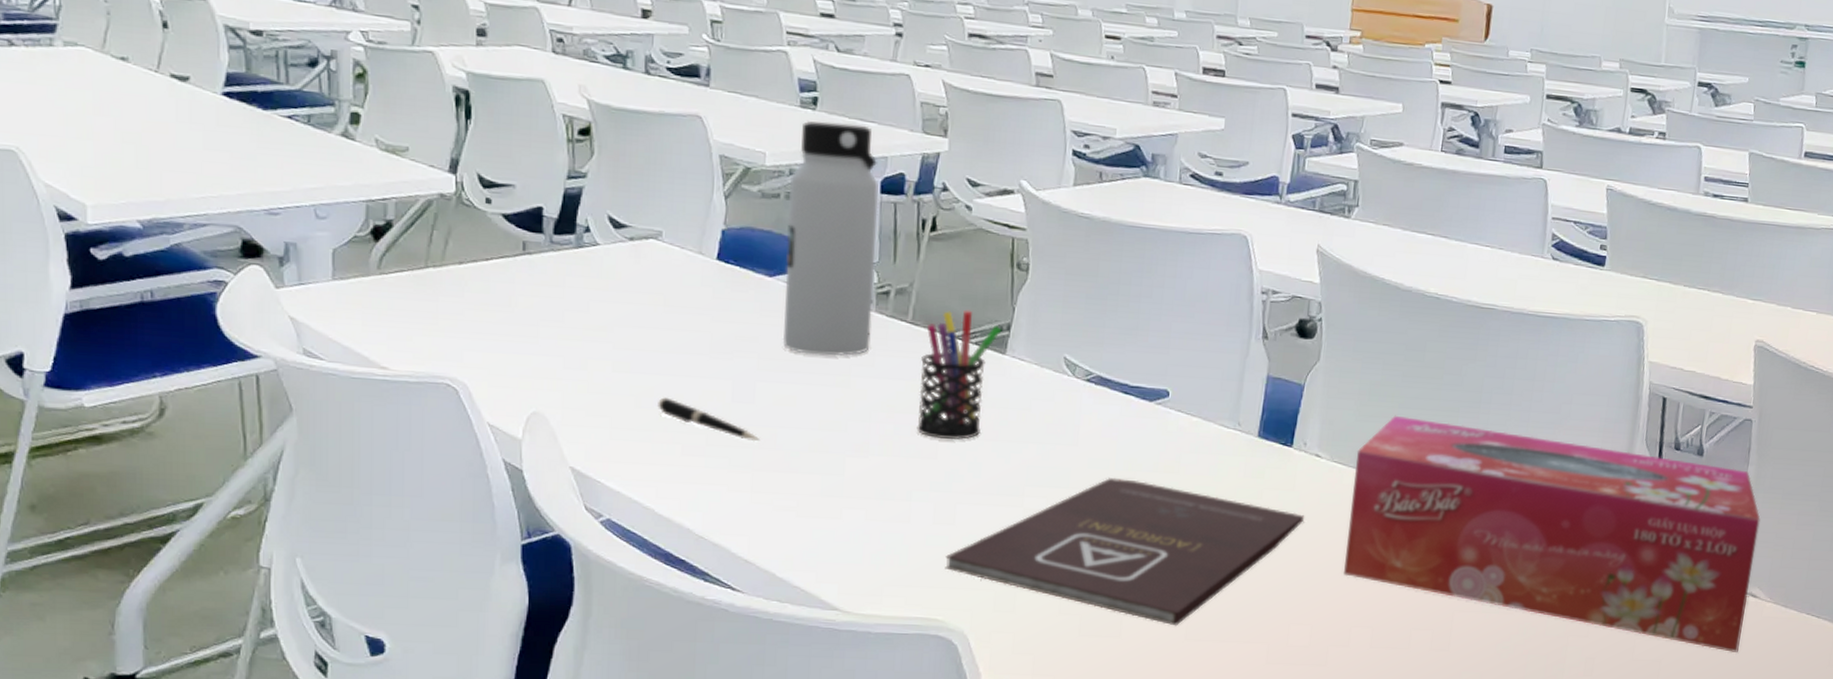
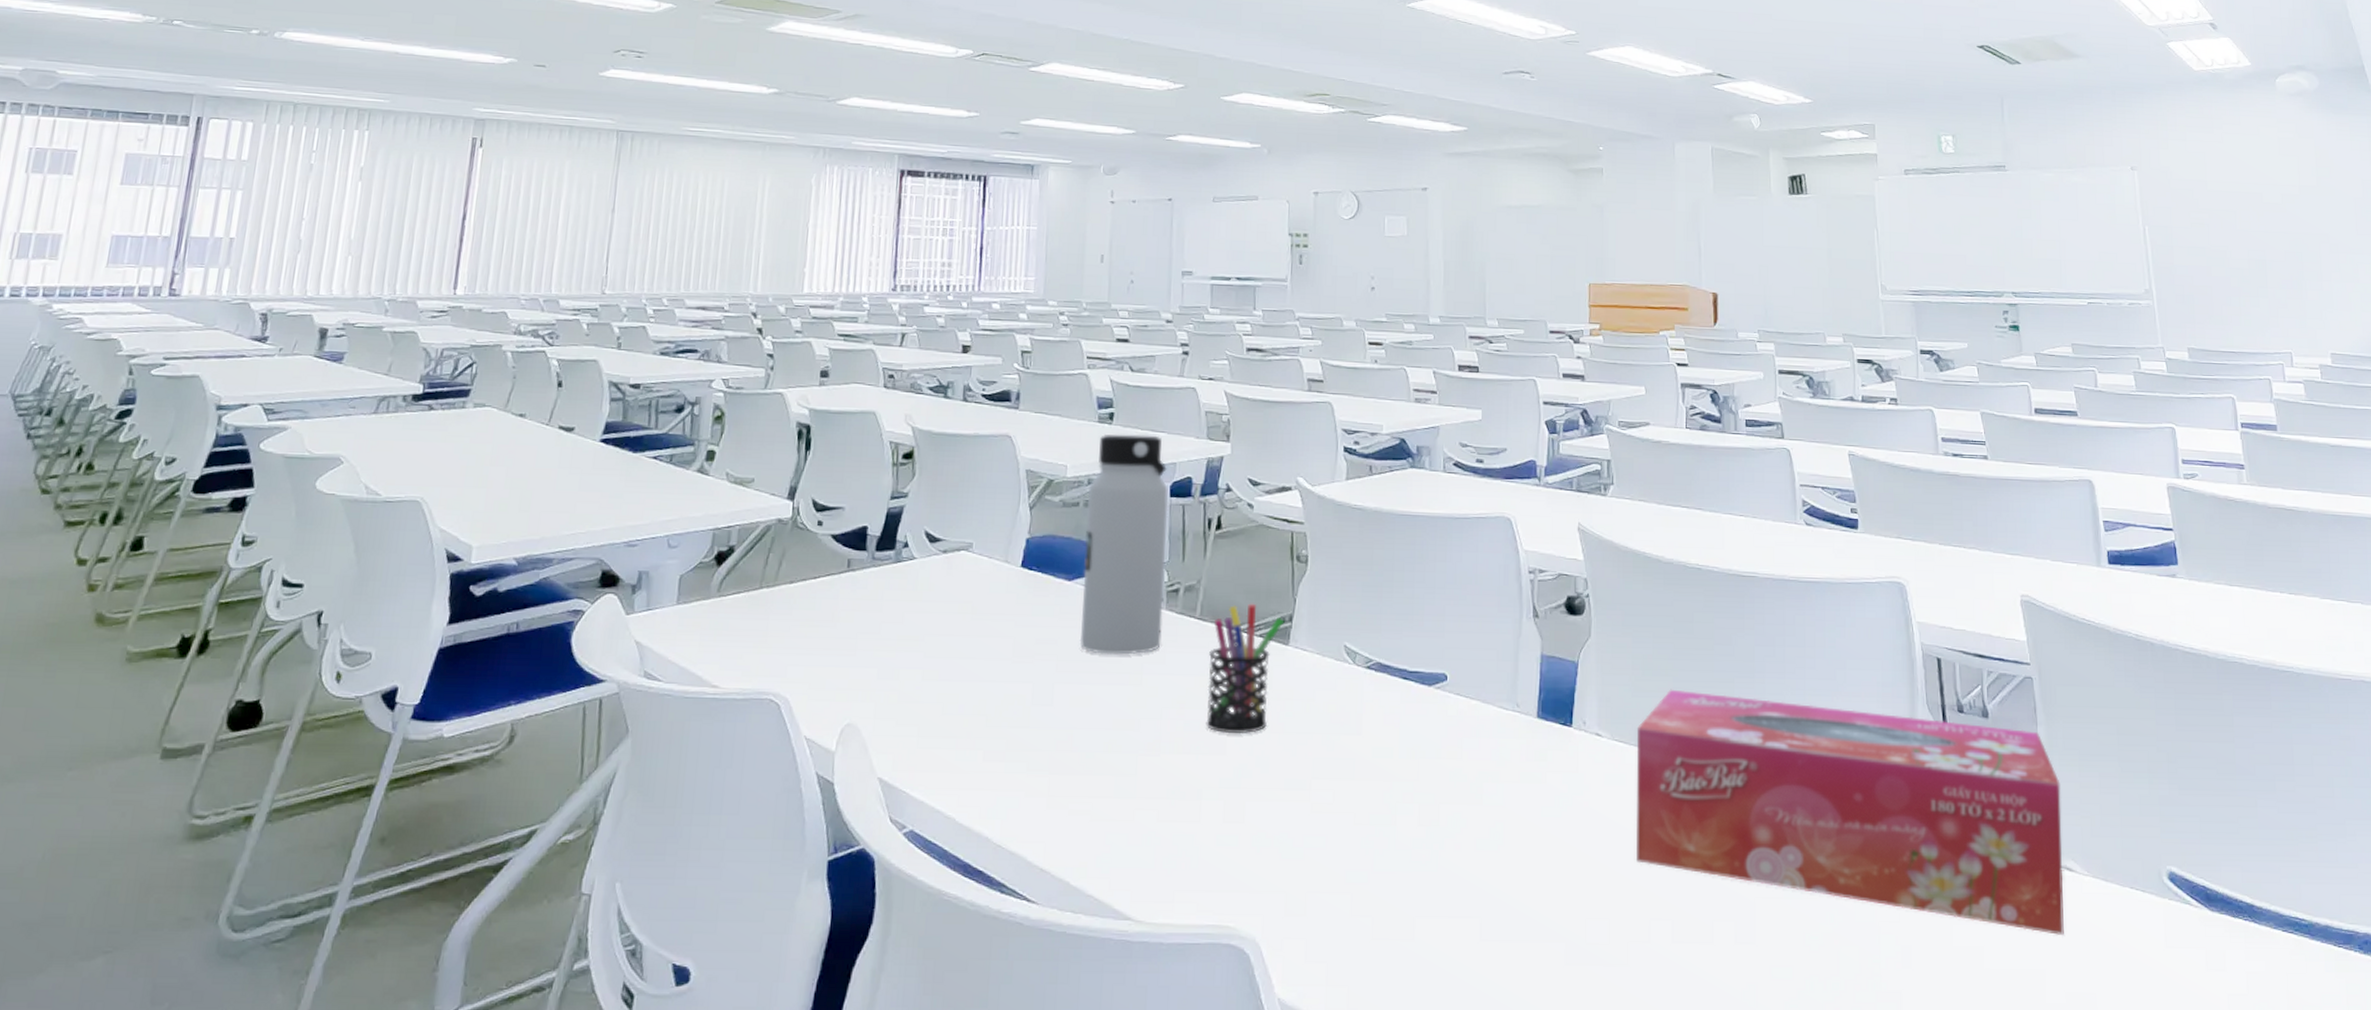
pen: present [658,397,761,442] -> none [962,703,1058,745]
book: present [945,478,1305,626] -> none [1235,767,1591,926]

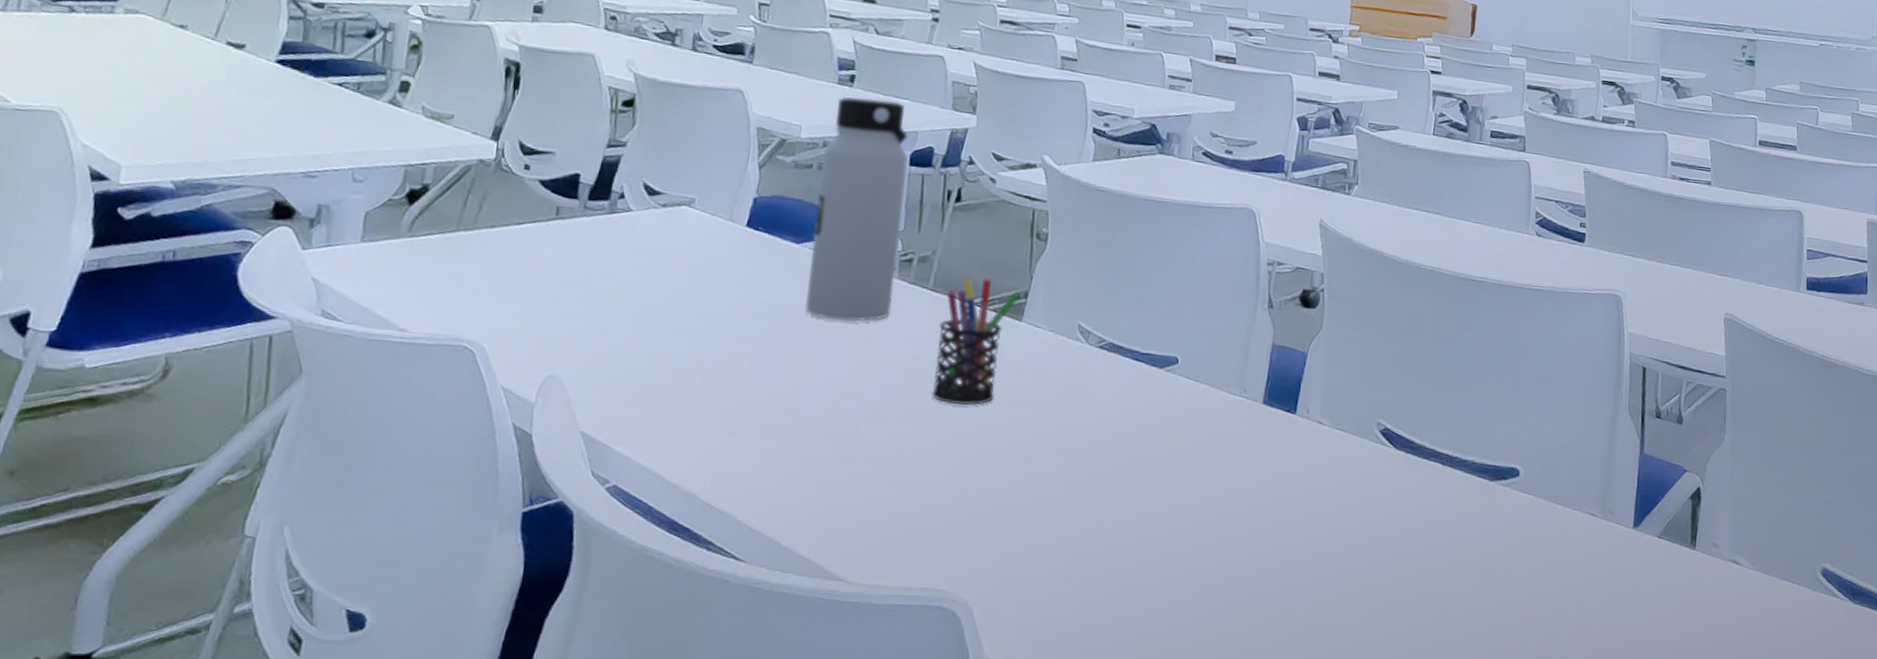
tissue box: present [1636,689,2064,935] -> none [1345,383,1739,621]

